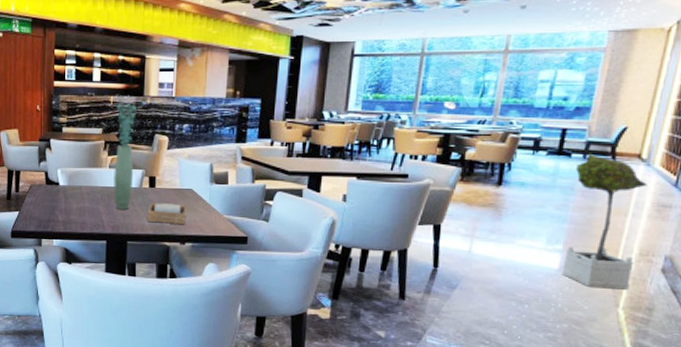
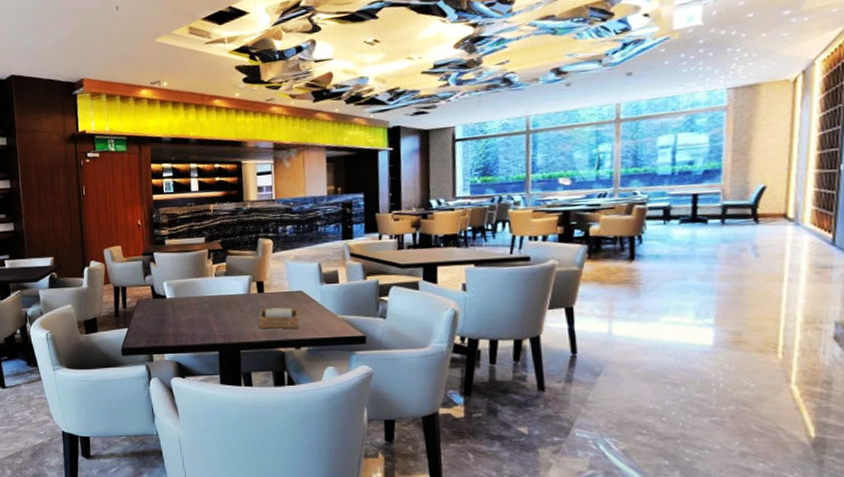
vase: present [114,99,136,211] -> none [218,206,241,319]
potted tree: present [561,153,648,290] -> none [715,217,800,363]

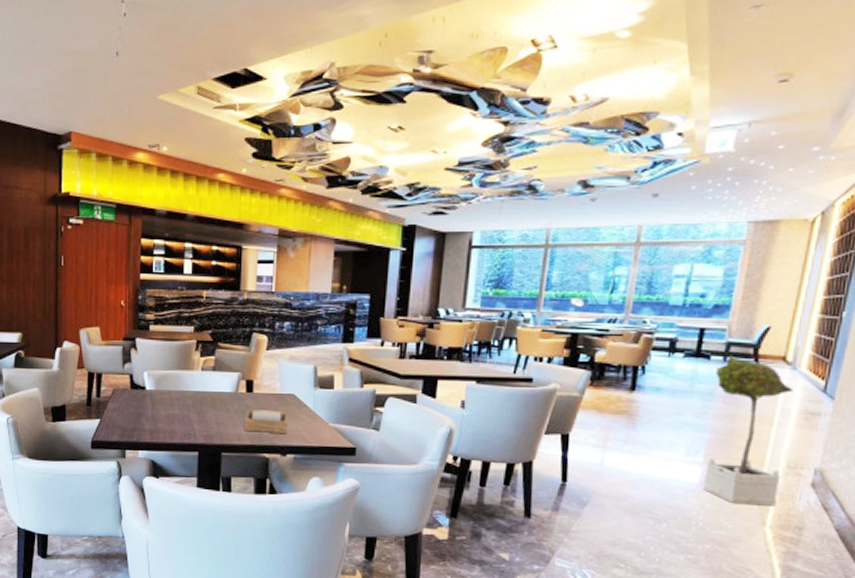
potted tree: none [715,217,800,363] -> present [702,355,794,506]

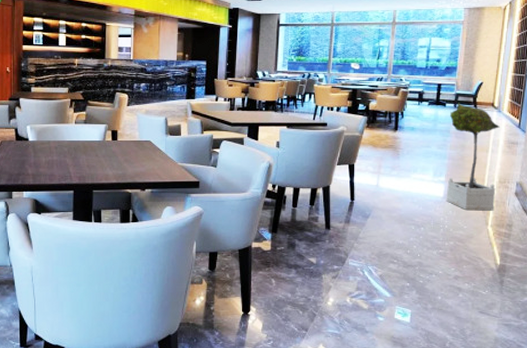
napkin holder: present [244,409,288,435] -> none [110,154,146,173]

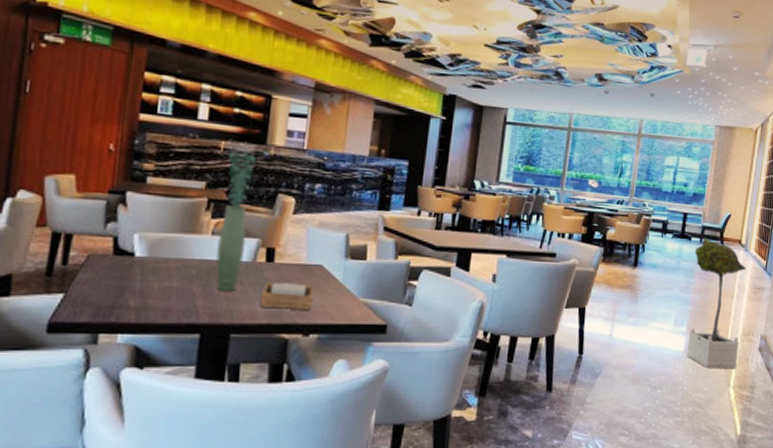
vase: none [79,61,99,162] -> present [215,146,256,292]
napkin holder: none [110,154,146,173] -> present [260,282,314,311]

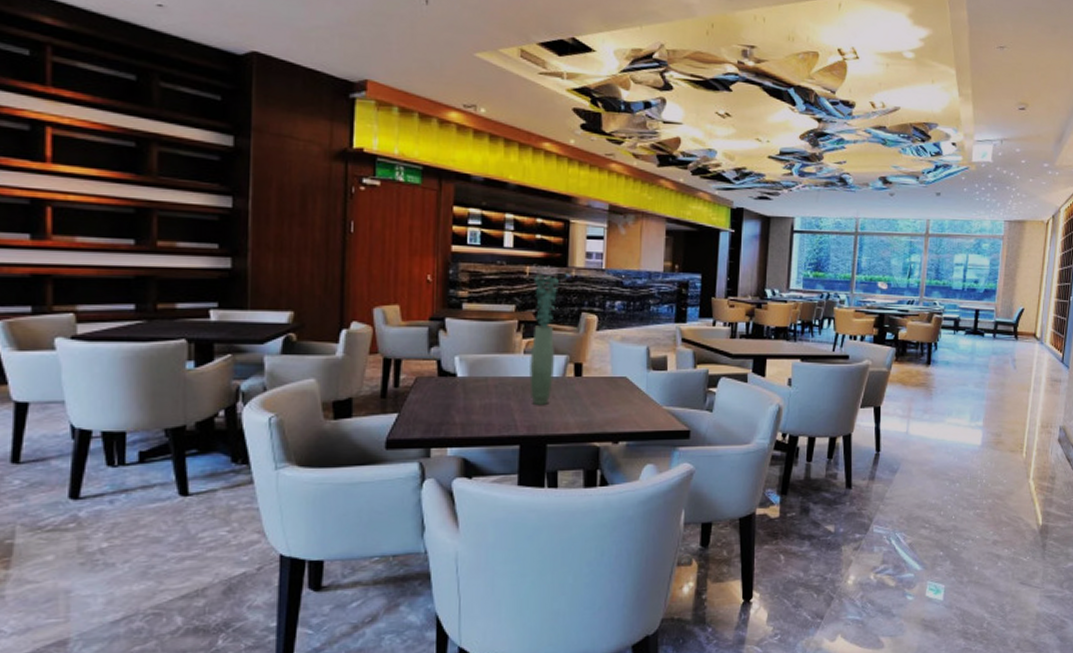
napkin holder: present [260,282,314,311] -> none [572,395,620,421]
potted tree: present [686,237,746,369] -> none [984,332,1042,462]

